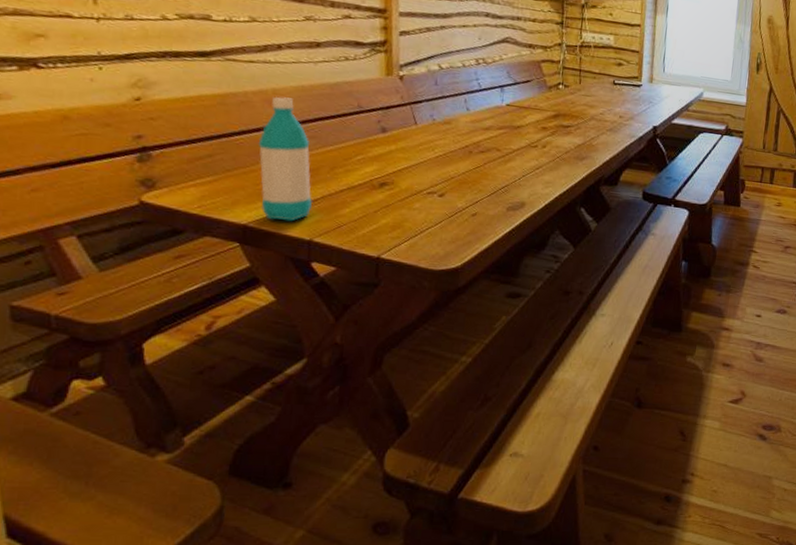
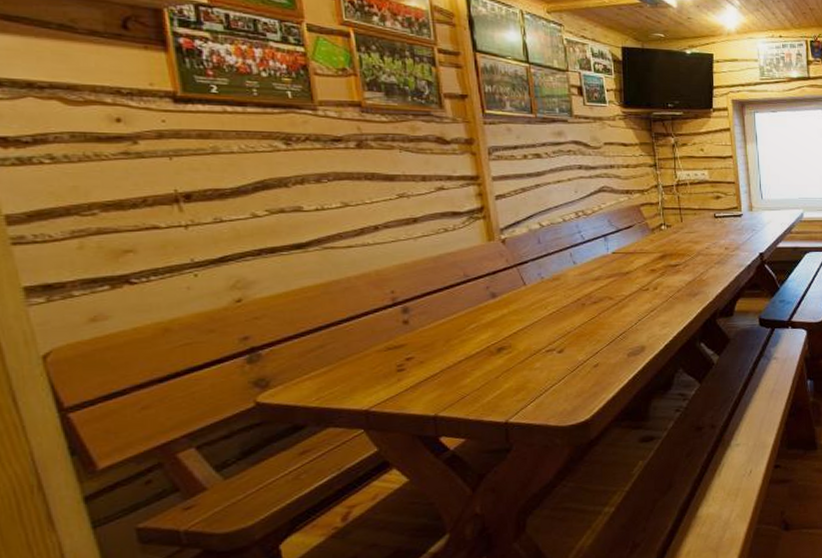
water bottle: present [258,96,313,222] -> none [368,277,433,401]

